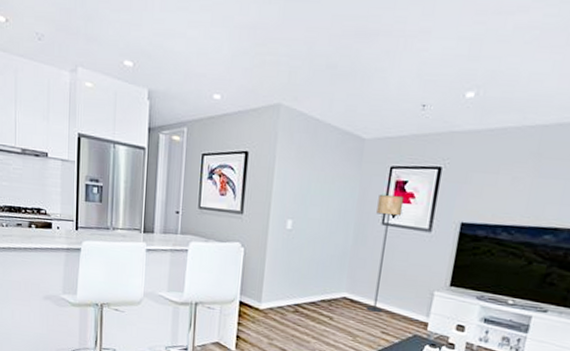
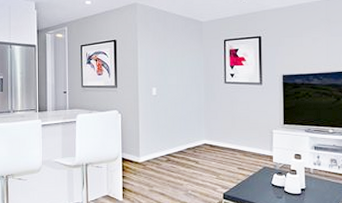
floor lamp: present [367,194,405,313] -> none [219,60,238,153]

